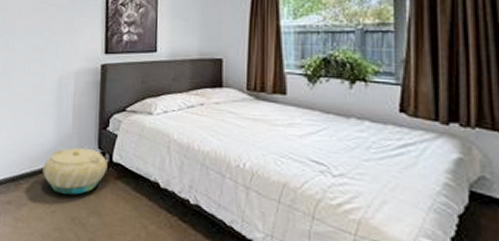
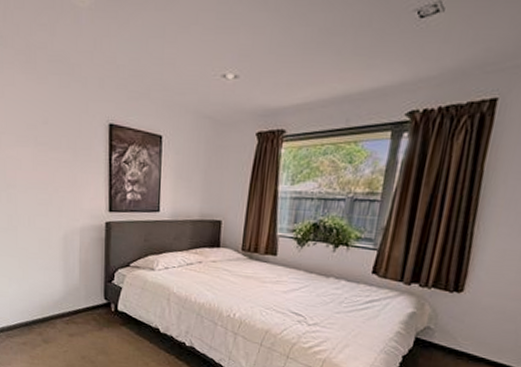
basket: present [43,147,108,195] -> none [54,298,113,338]

